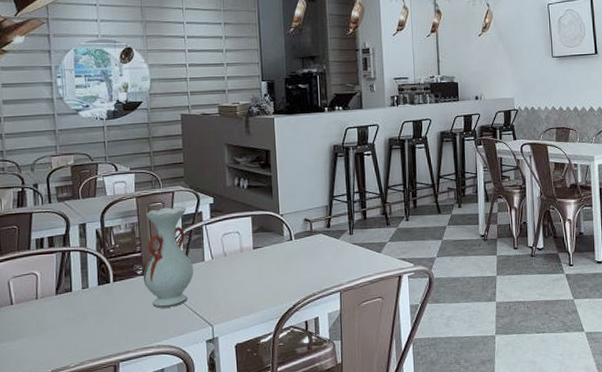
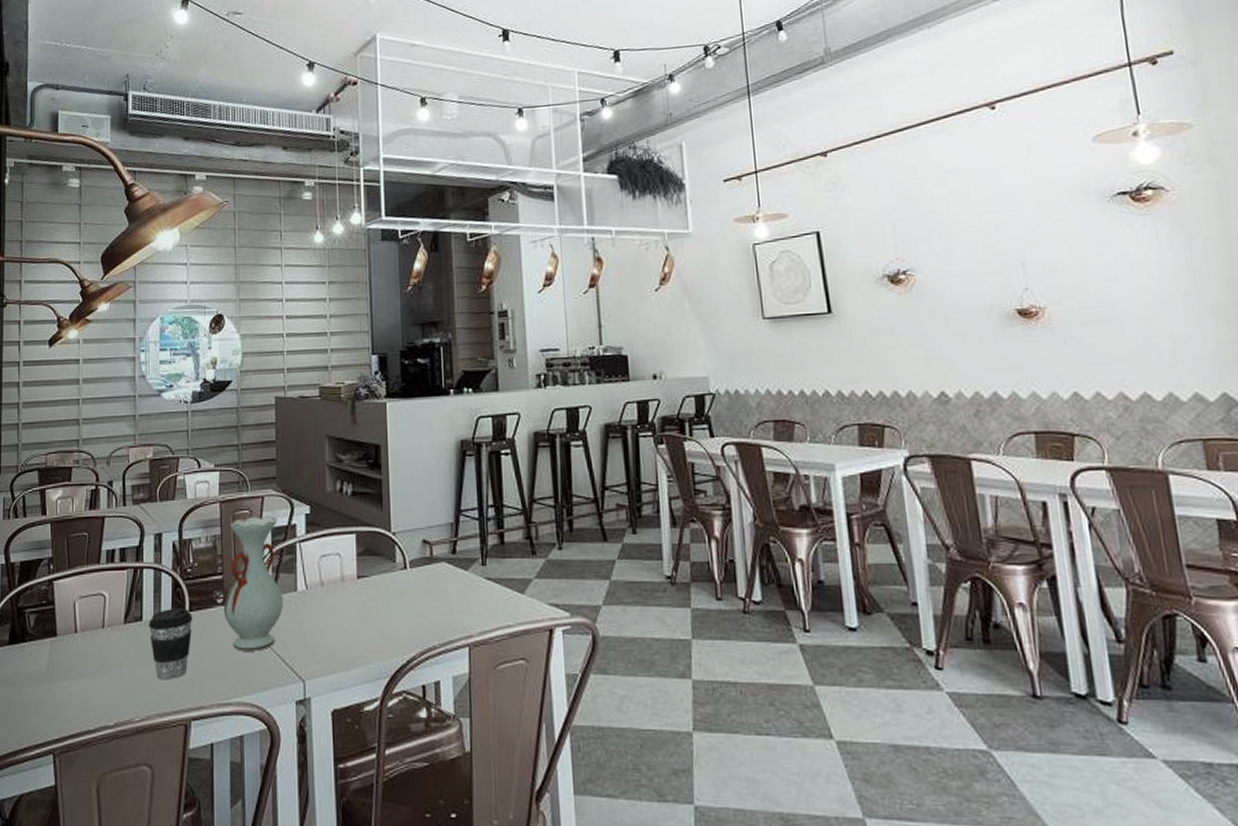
coffee cup: none [77,280,117,335] -> present [148,609,193,680]

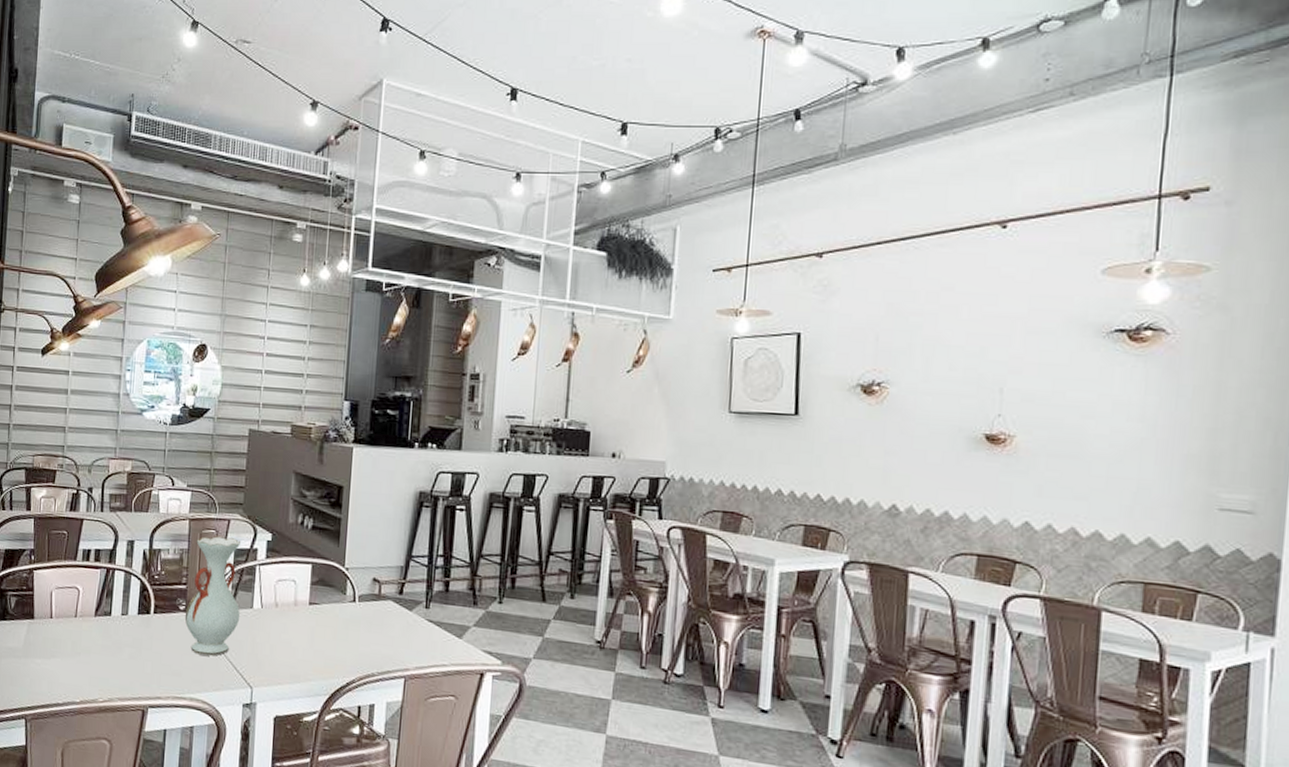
coffee cup: present [148,609,193,680] -> none [116,608,157,670]

